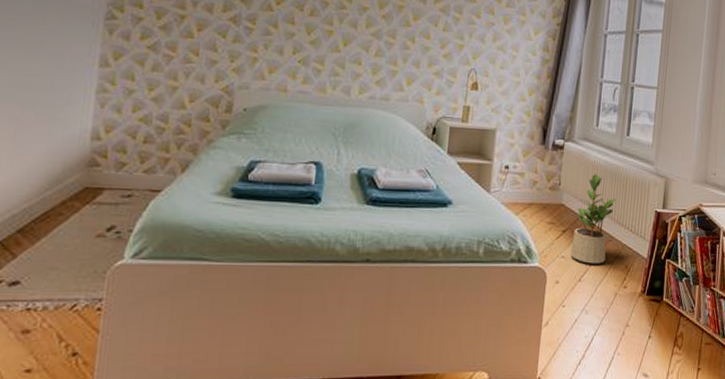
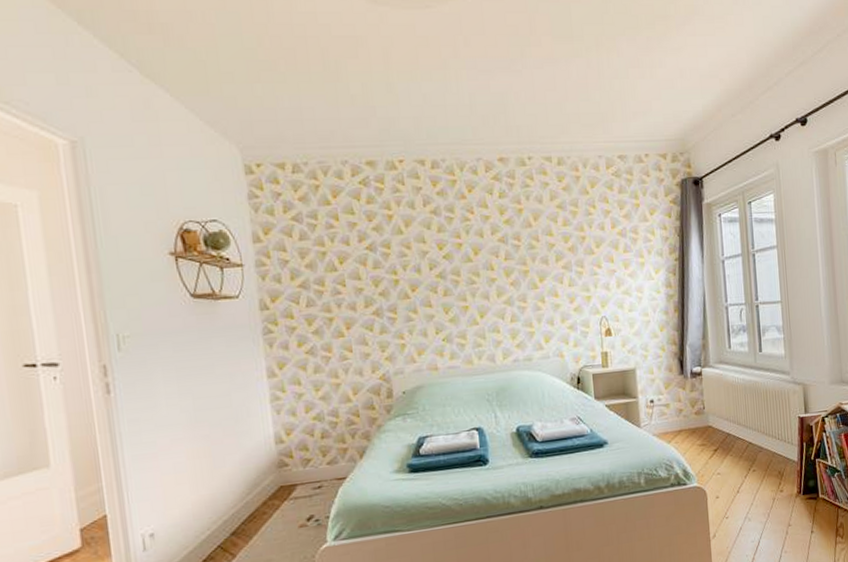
potted plant: present [570,174,617,264] -> none [724,393,760,476]

